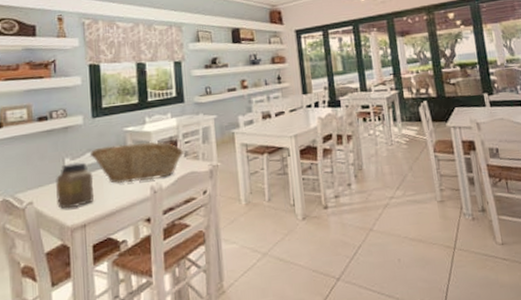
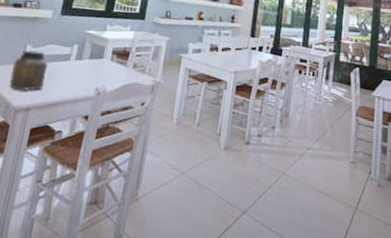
fruit basket: present [89,142,185,183] -> none [50,42,134,82]

